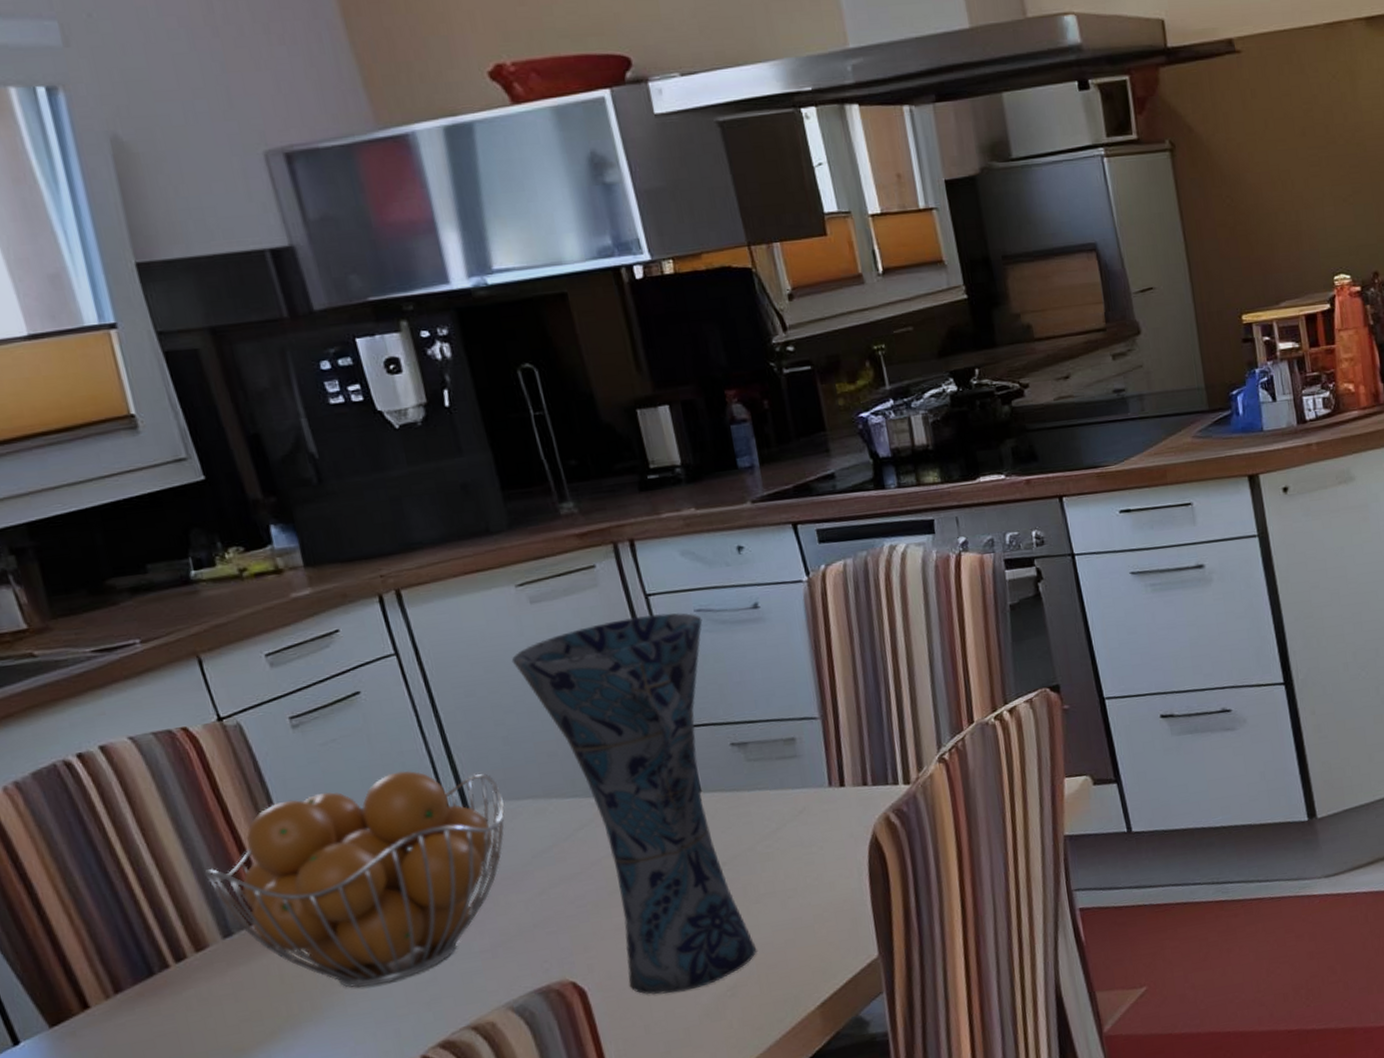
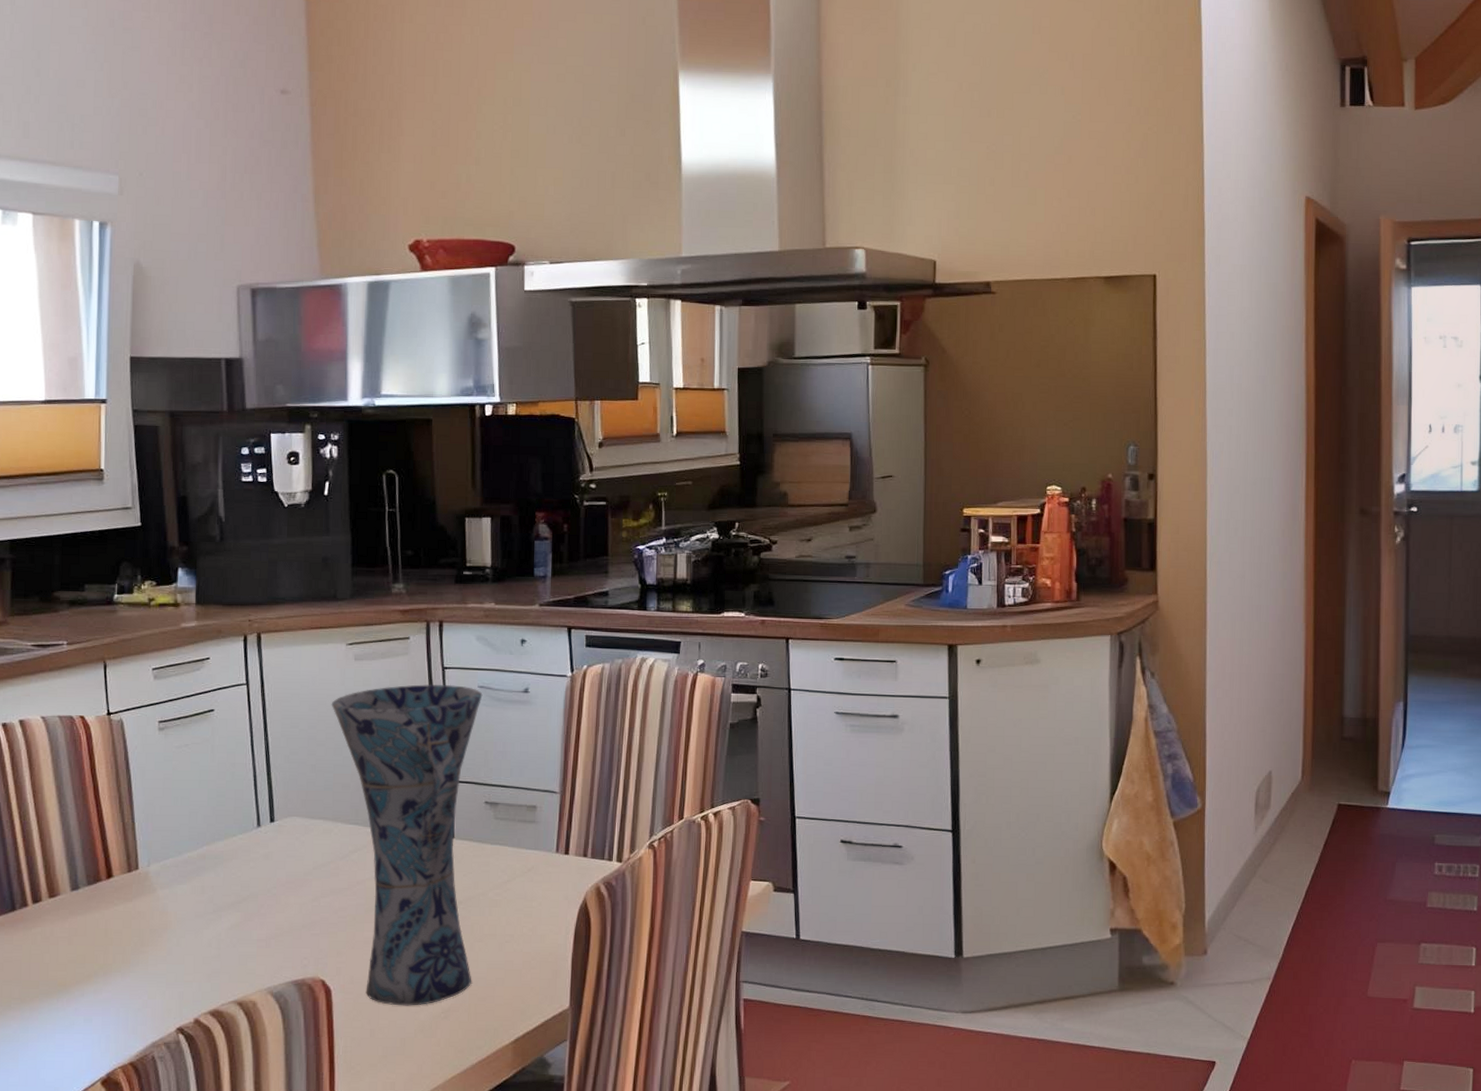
fruit basket: present [204,770,504,988] -> none [70,779,301,953]

